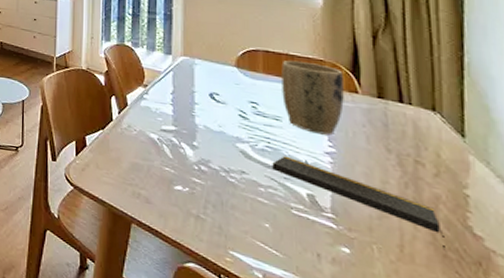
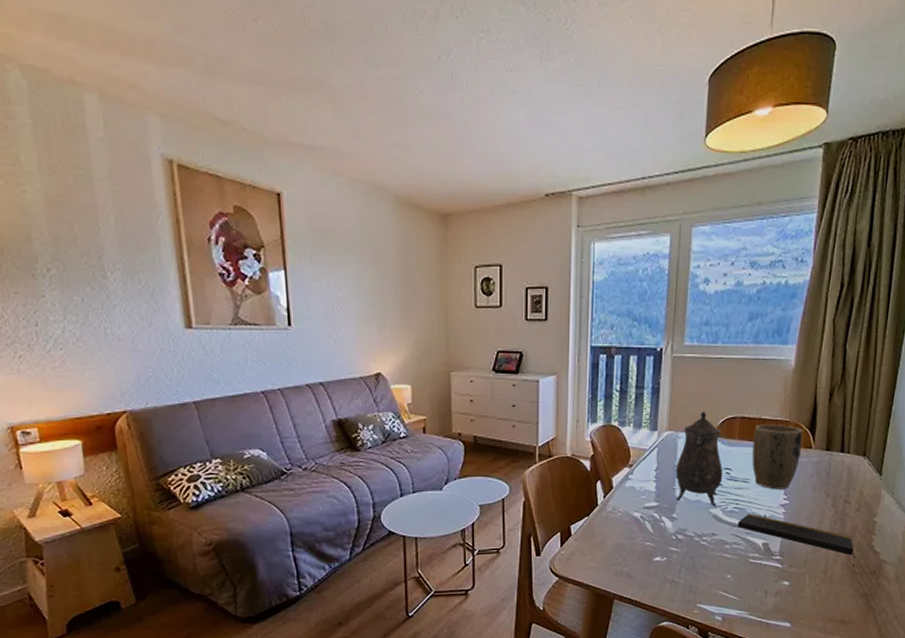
teapot: none [194,41,249,142] -> present [675,412,723,507]

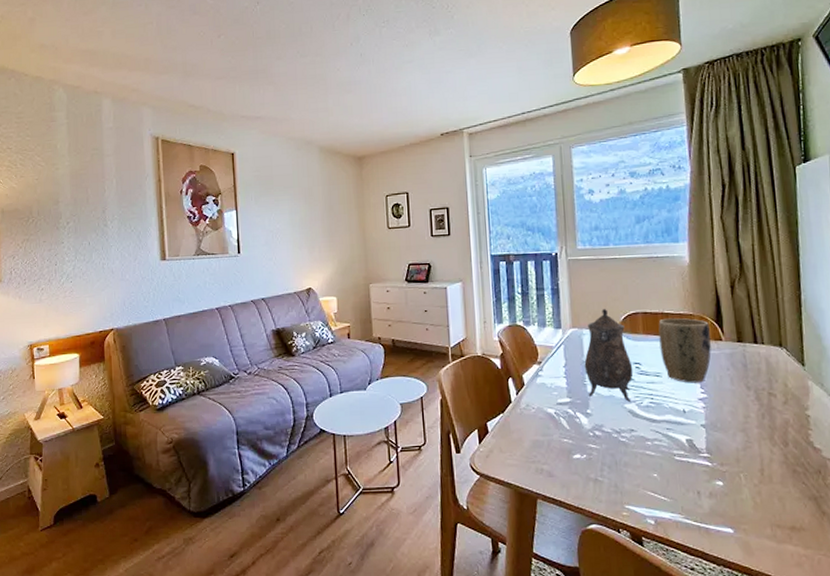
notepad: present [738,513,855,568] -> none [656,408,794,466]

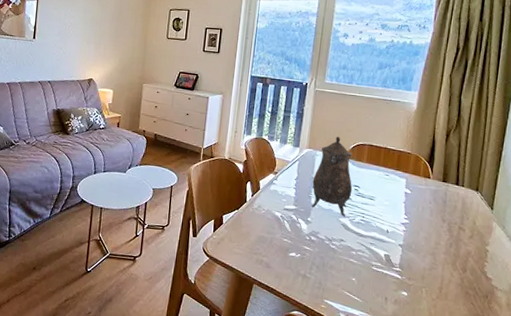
plant pot: present [658,317,711,383] -> none [377,152,422,211]

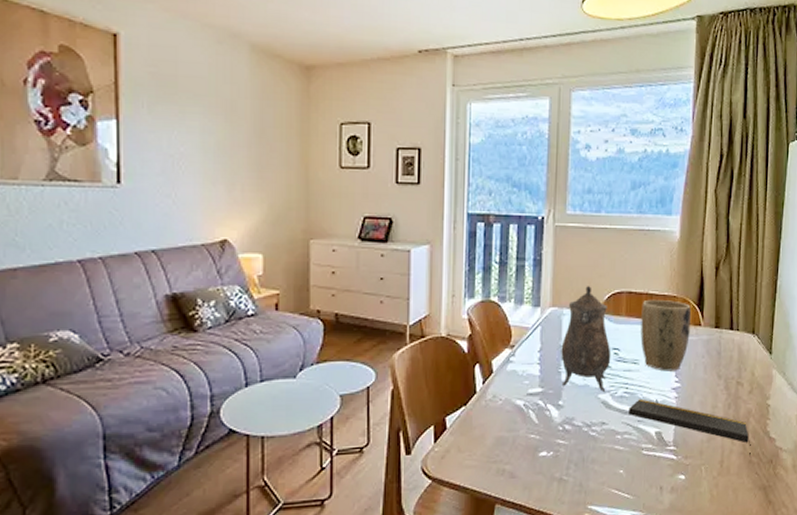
notepad: none [363,226,468,289] -> present [628,398,751,457]
plant pot: none [377,152,422,211] -> present [640,299,691,372]

